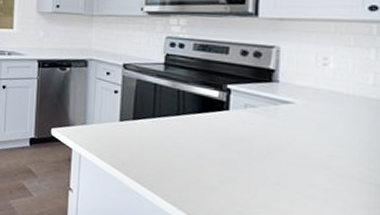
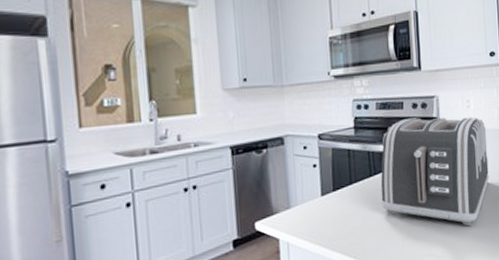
toaster: none [186,64,353,201] -> present [380,117,489,227]

